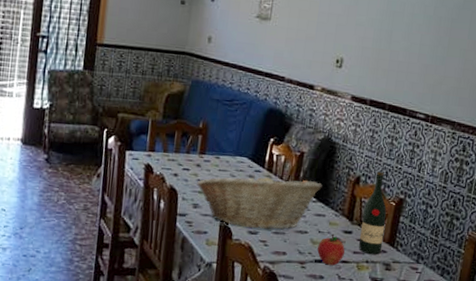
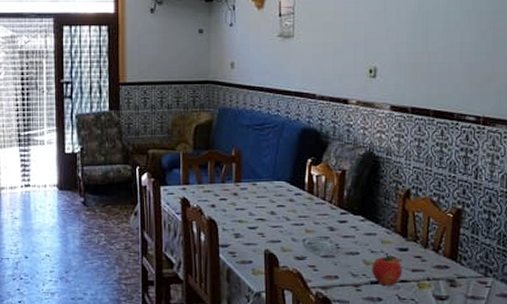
fruit basket: present [197,172,322,230] -> none [236,195,369,254]
wine bottle: present [359,170,387,255] -> none [417,181,445,272]

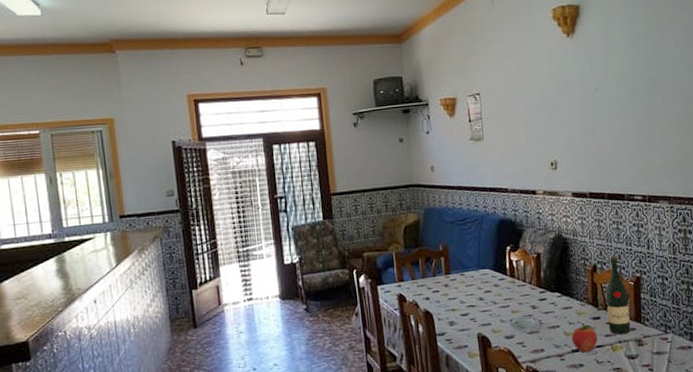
wine bottle: none [417,181,445,272] -> present [606,255,631,335]

